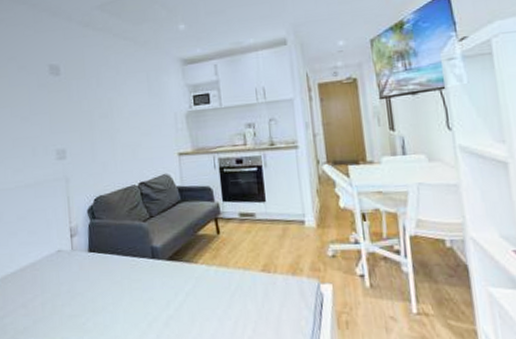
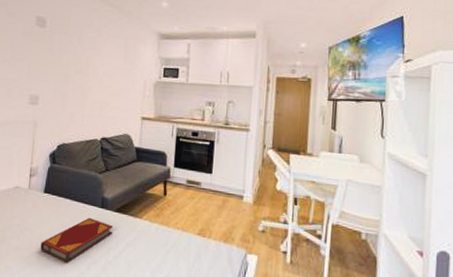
hardback book: none [94,271,170,324] -> present [40,217,113,263]

